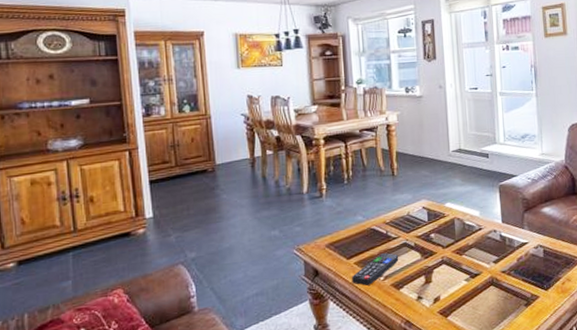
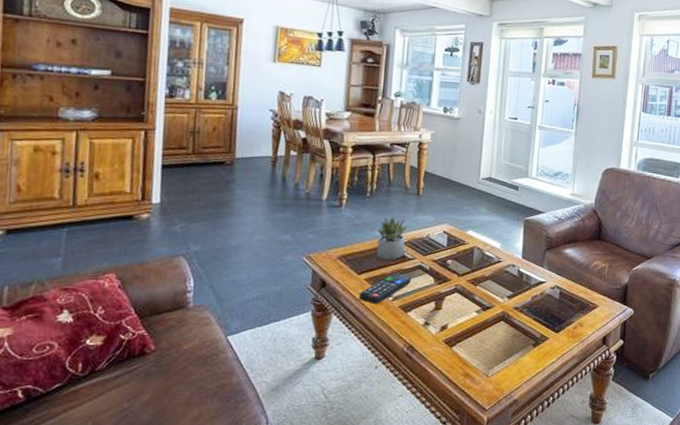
succulent plant: none [359,200,389,243] -> present [376,217,408,260]

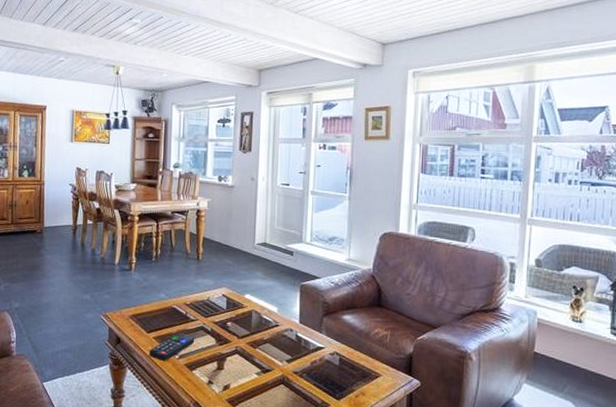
succulent plant: present [376,217,408,260] -> none [163,280,190,321]

